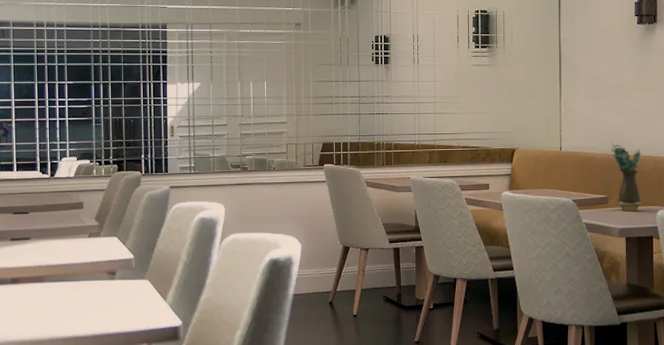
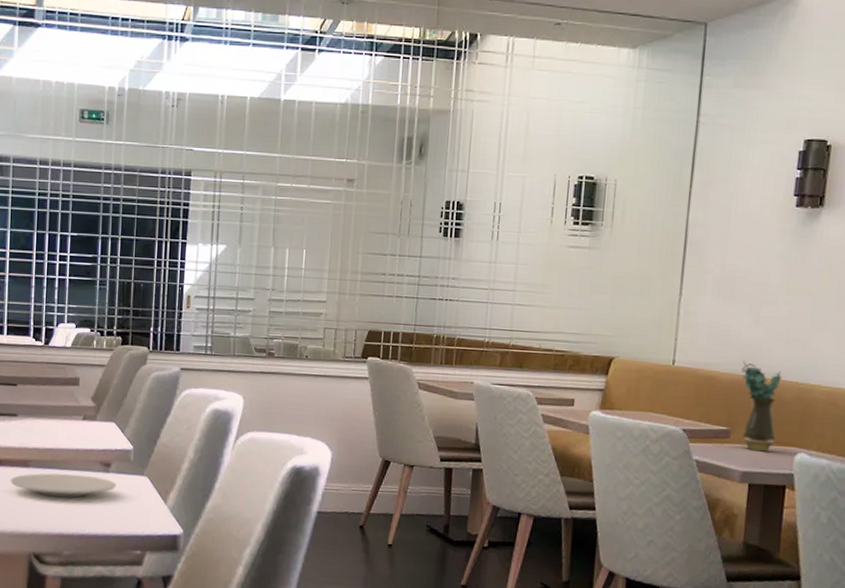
plate: none [27,284,122,305] -> present [10,473,116,498]

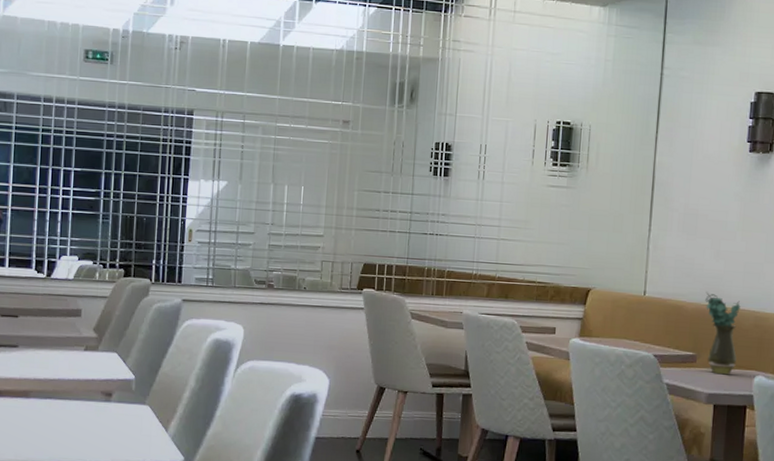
plate: present [10,473,116,498] -> none [10,403,118,428]

